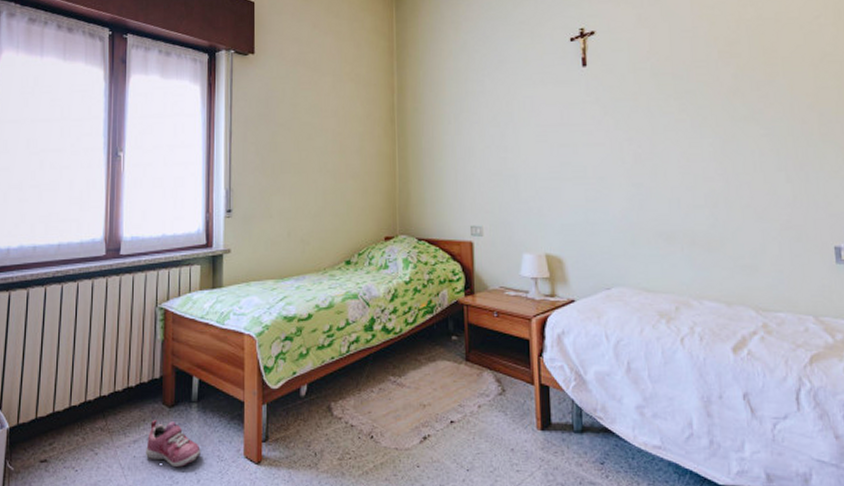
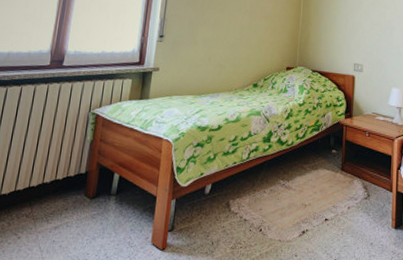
shoe: present [145,420,201,468] -> none [63,209,114,252]

